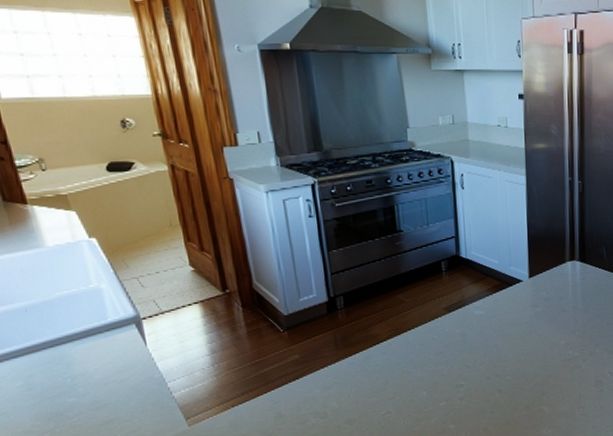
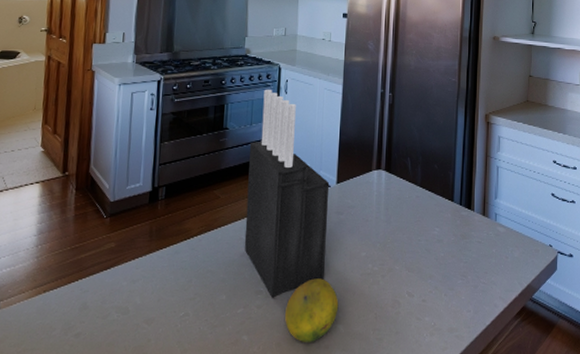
knife block: none [429,185,525,390] -> present [244,89,330,298]
fruit: none [488,368,542,425] -> present [284,278,339,342]

